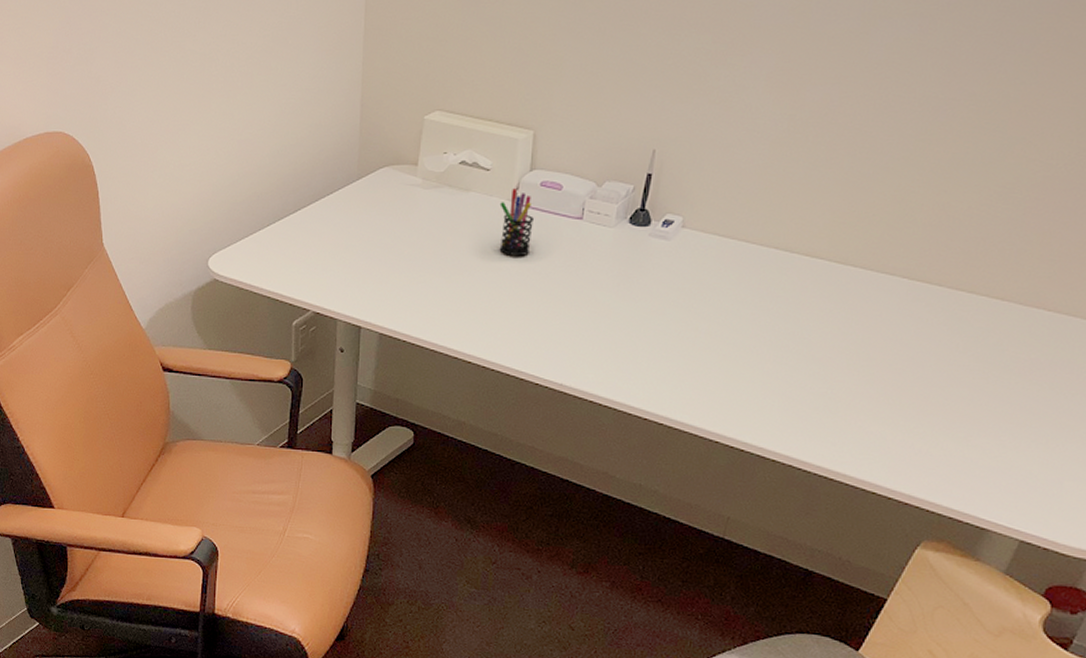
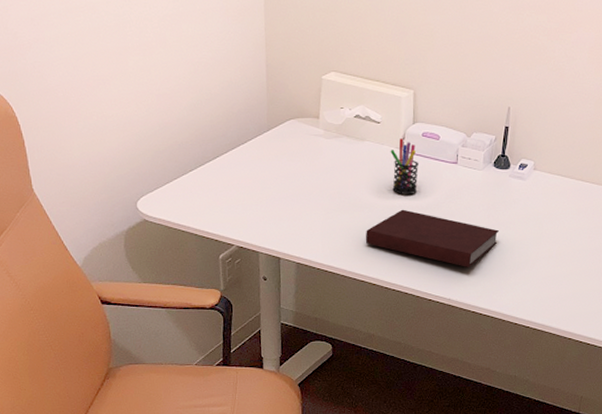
notebook: none [462,273,631,346] -> present [365,209,499,267]

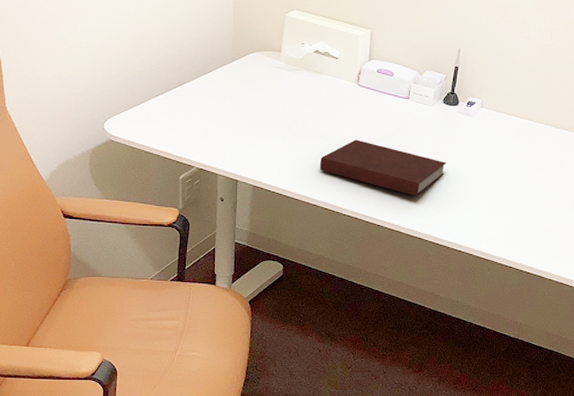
pen holder: present [390,138,418,194] -> none [346,73,372,126]

